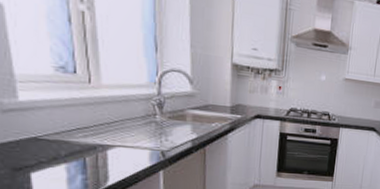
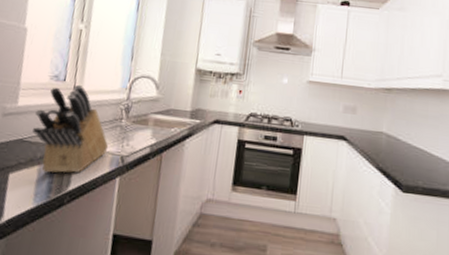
knife block: none [44,77,146,170] -> present [32,84,109,173]

